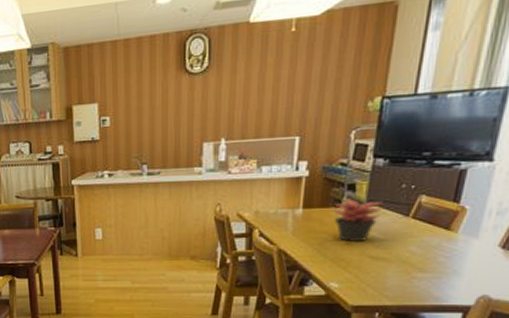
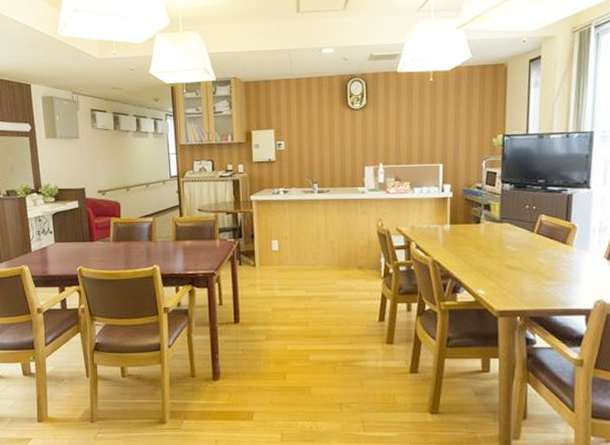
succulent plant: present [332,197,383,243] -> none [474,215,513,254]

